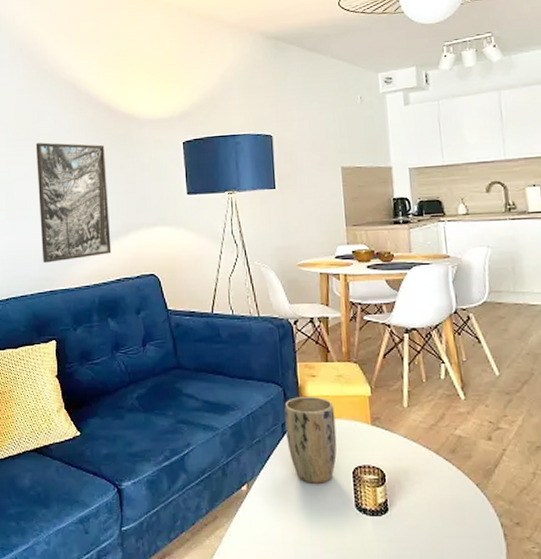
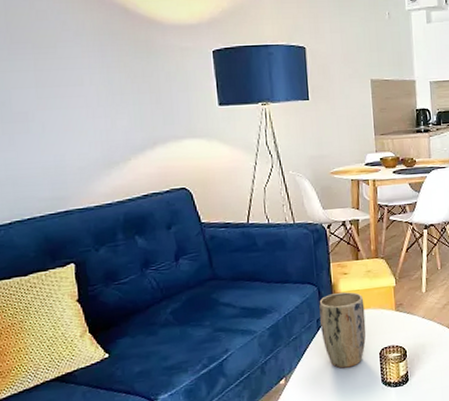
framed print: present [35,142,112,263] -> none [35,46,136,181]

